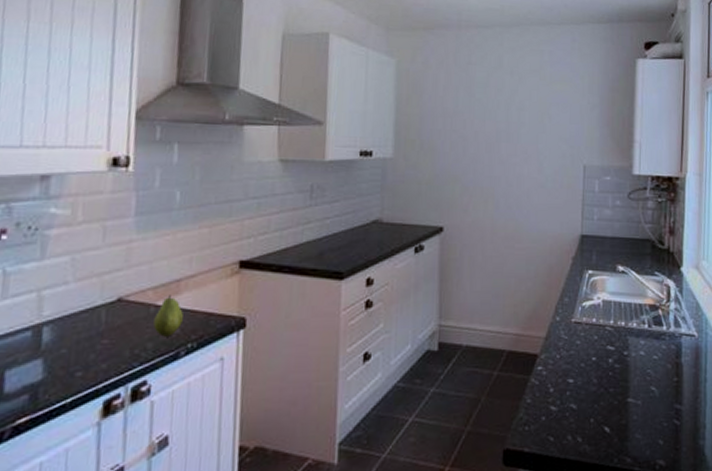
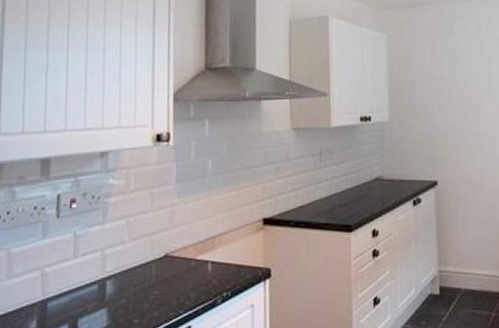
fruit: present [153,295,183,337] -> none [194,250,218,287]

